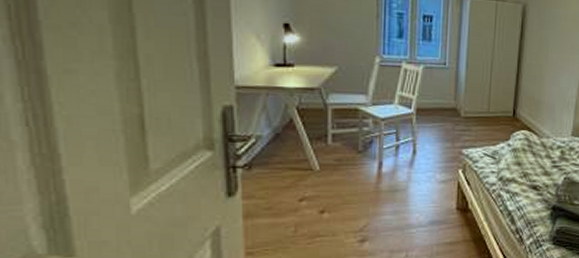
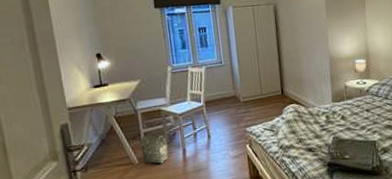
bag: none [325,137,360,175] -> present [140,134,169,164]

